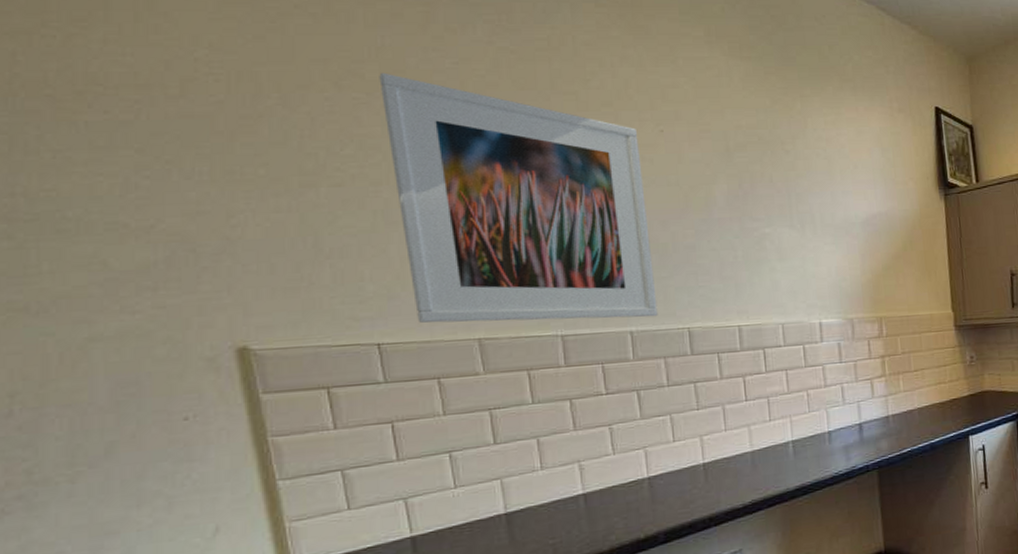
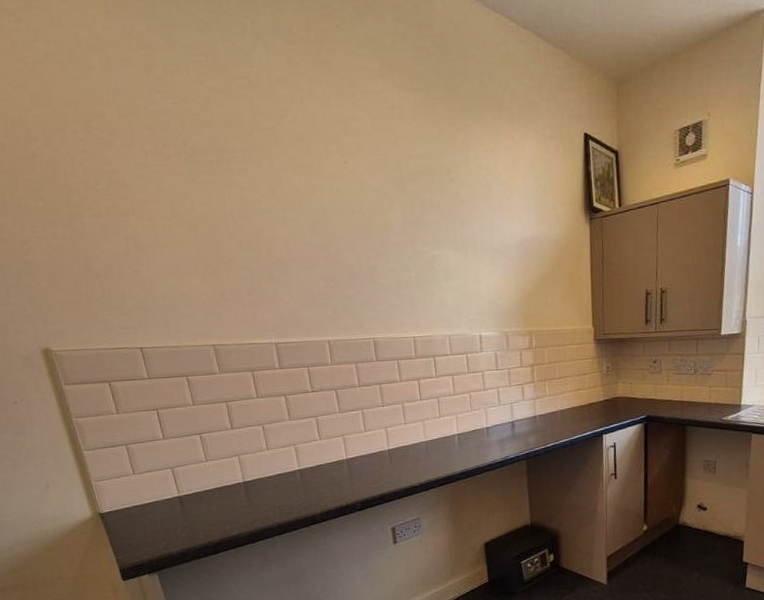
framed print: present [379,72,658,324] -> none [117,114,349,332]

